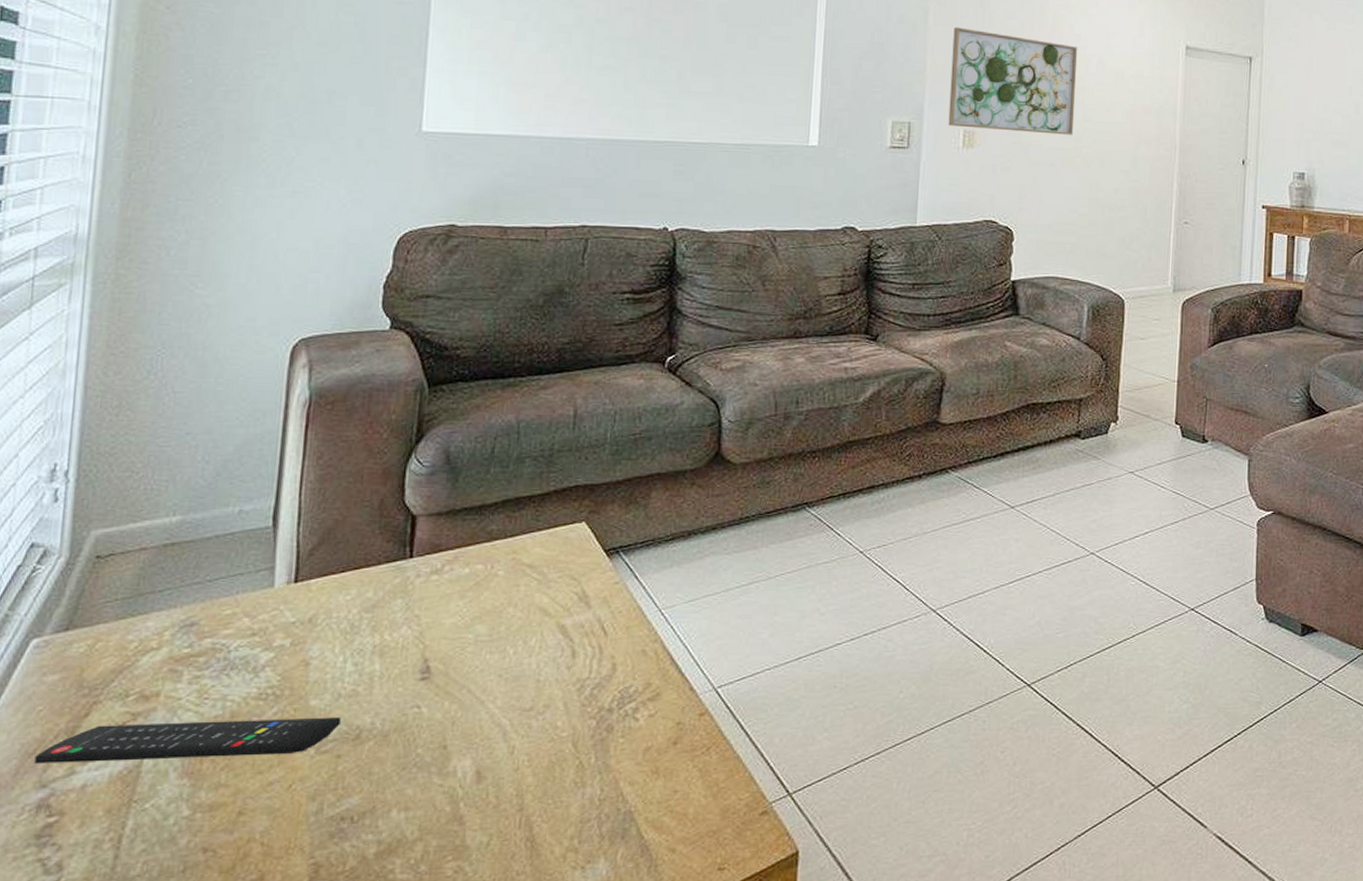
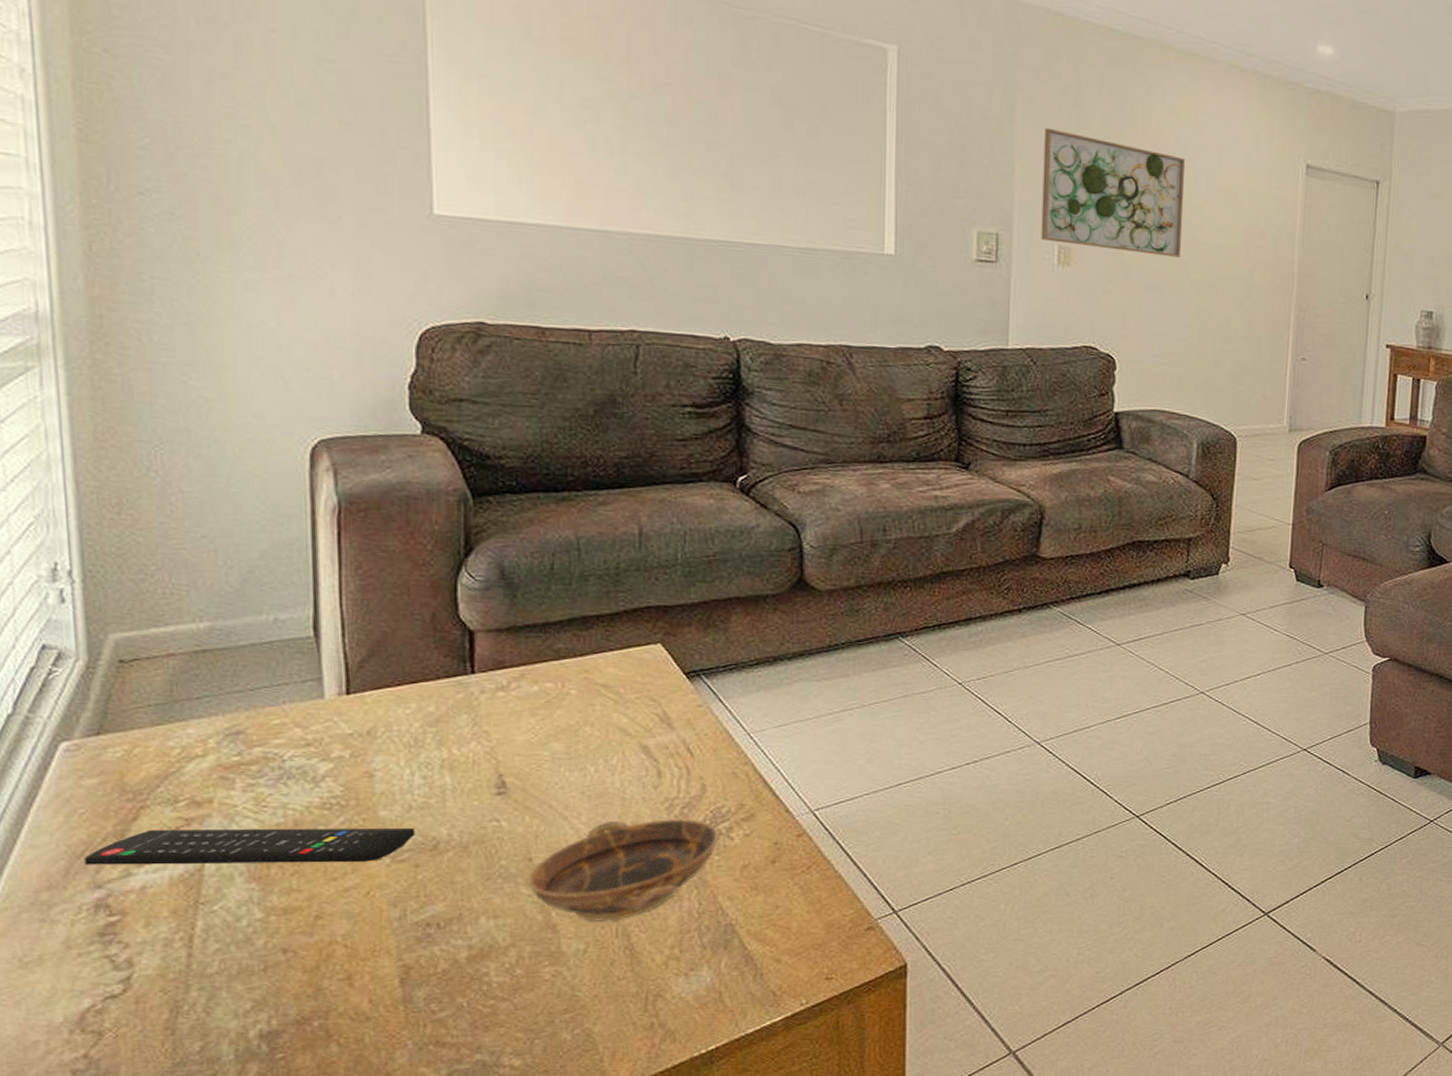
bowl: none [440,701,626,812] -> present [528,819,720,922]

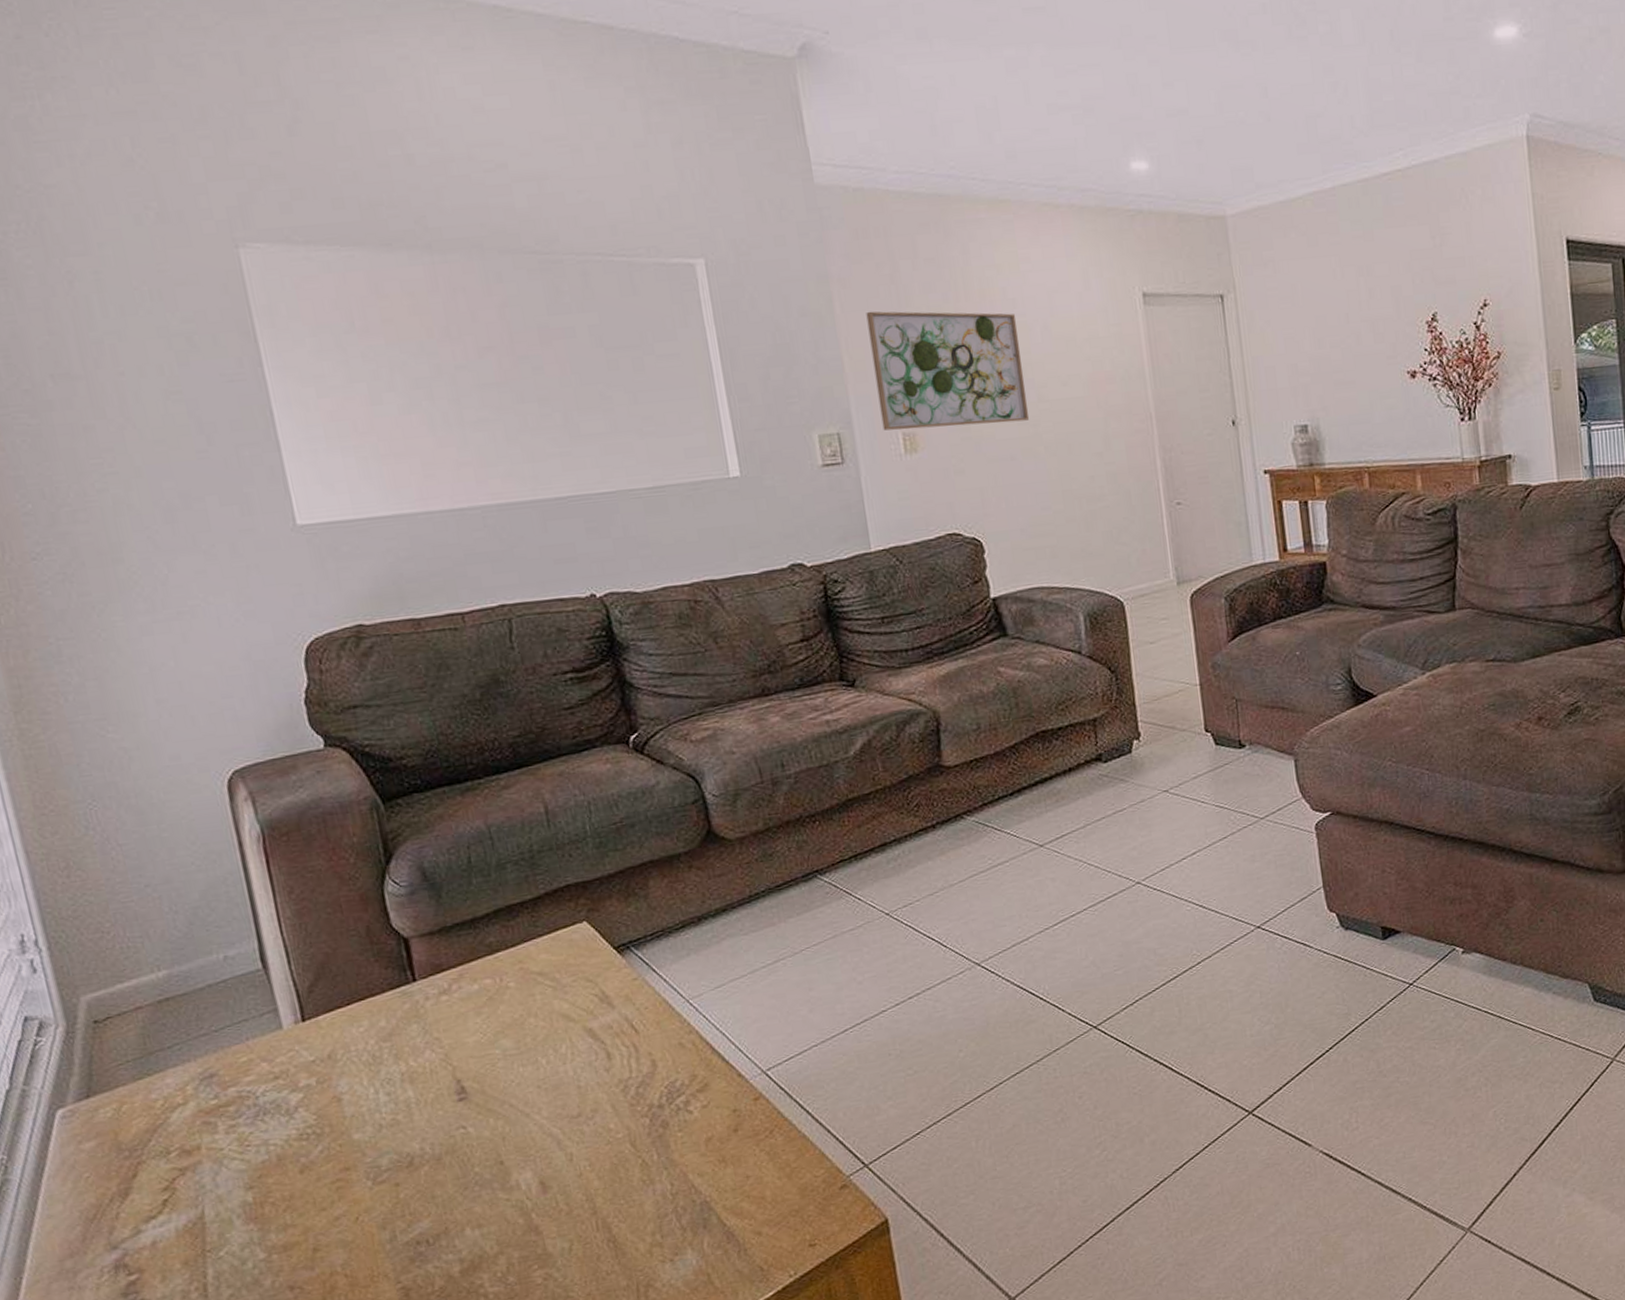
remote control: present [84,827,415,865] -> none [97,1146,390,1228]
bowl: present [528,819,720,922] -> none [502,1098,679,1218]

